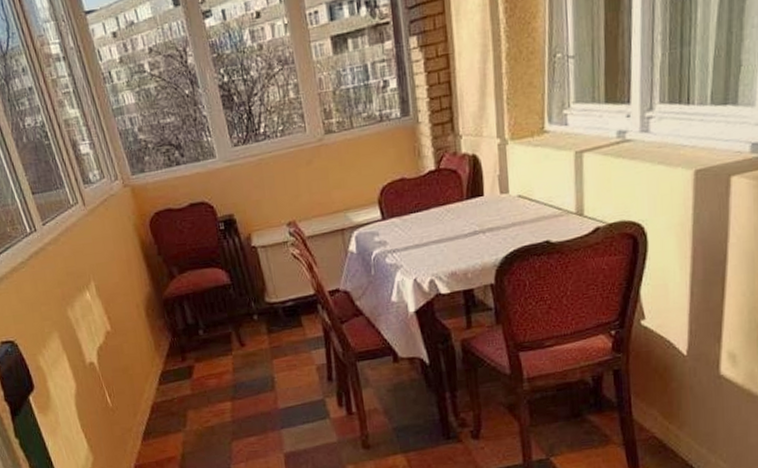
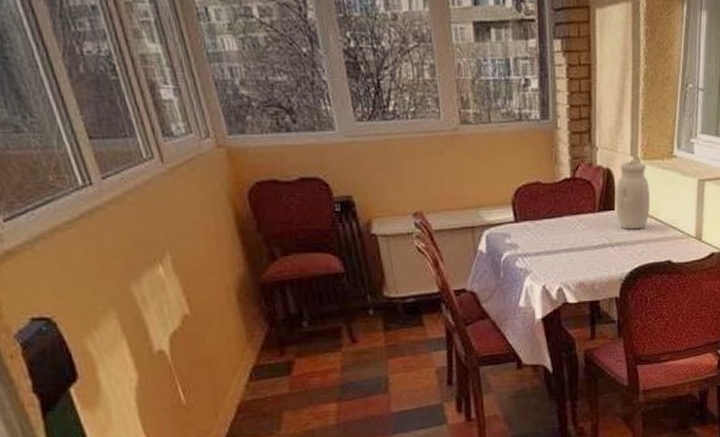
jar: none [483,143,522,214] -> present [615,162,650,230]

